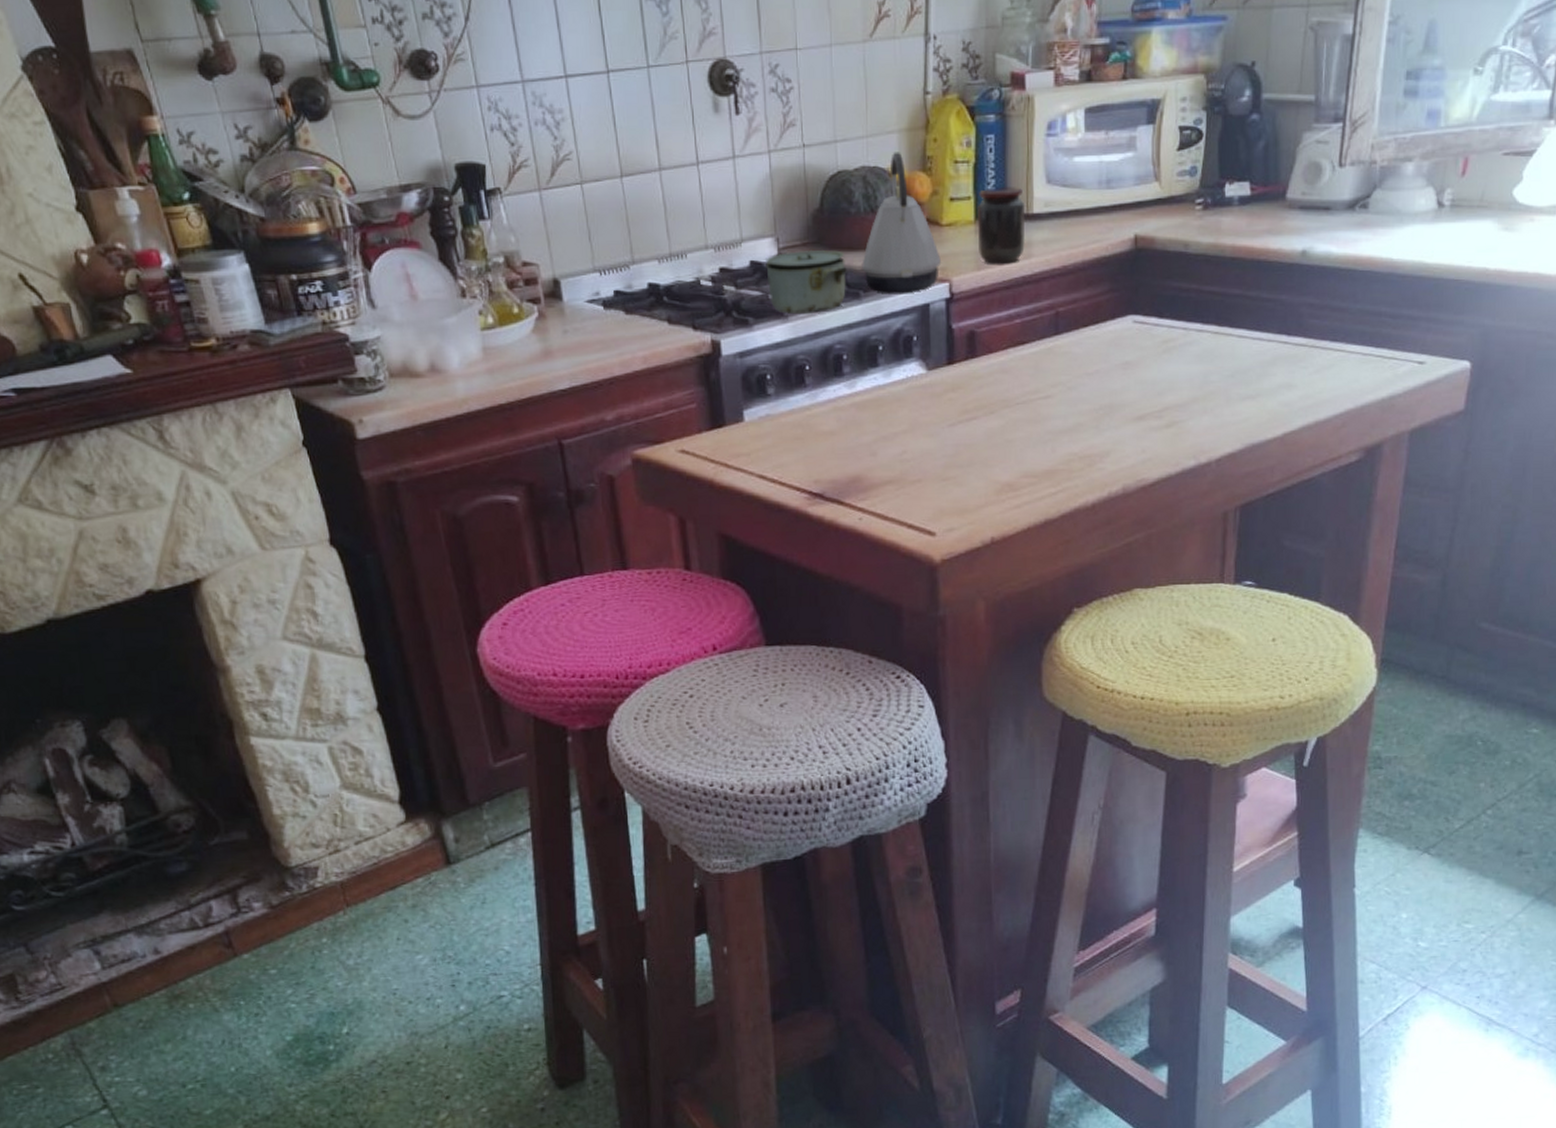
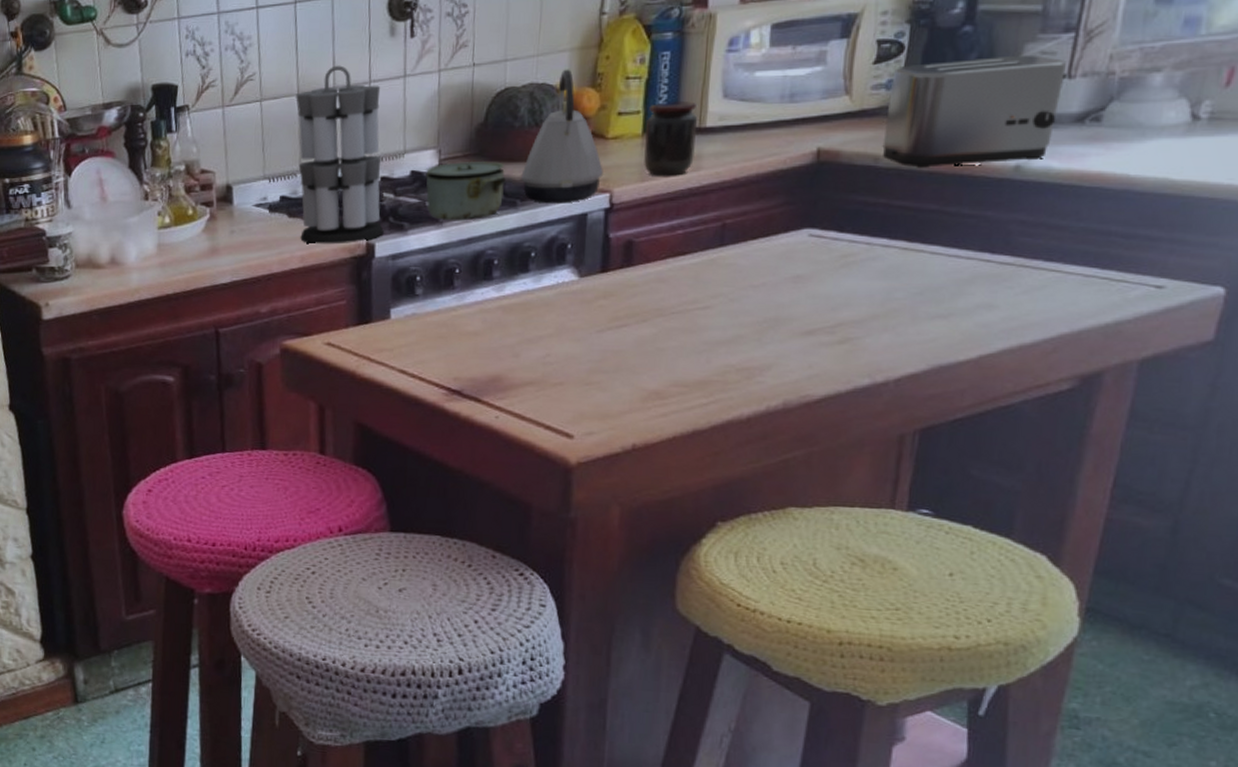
spice rack: none [619,144,728,343] -> present [296,65,384,245]
toaster: none [1190,143,1338,254] -> present [882,55,1067,168]

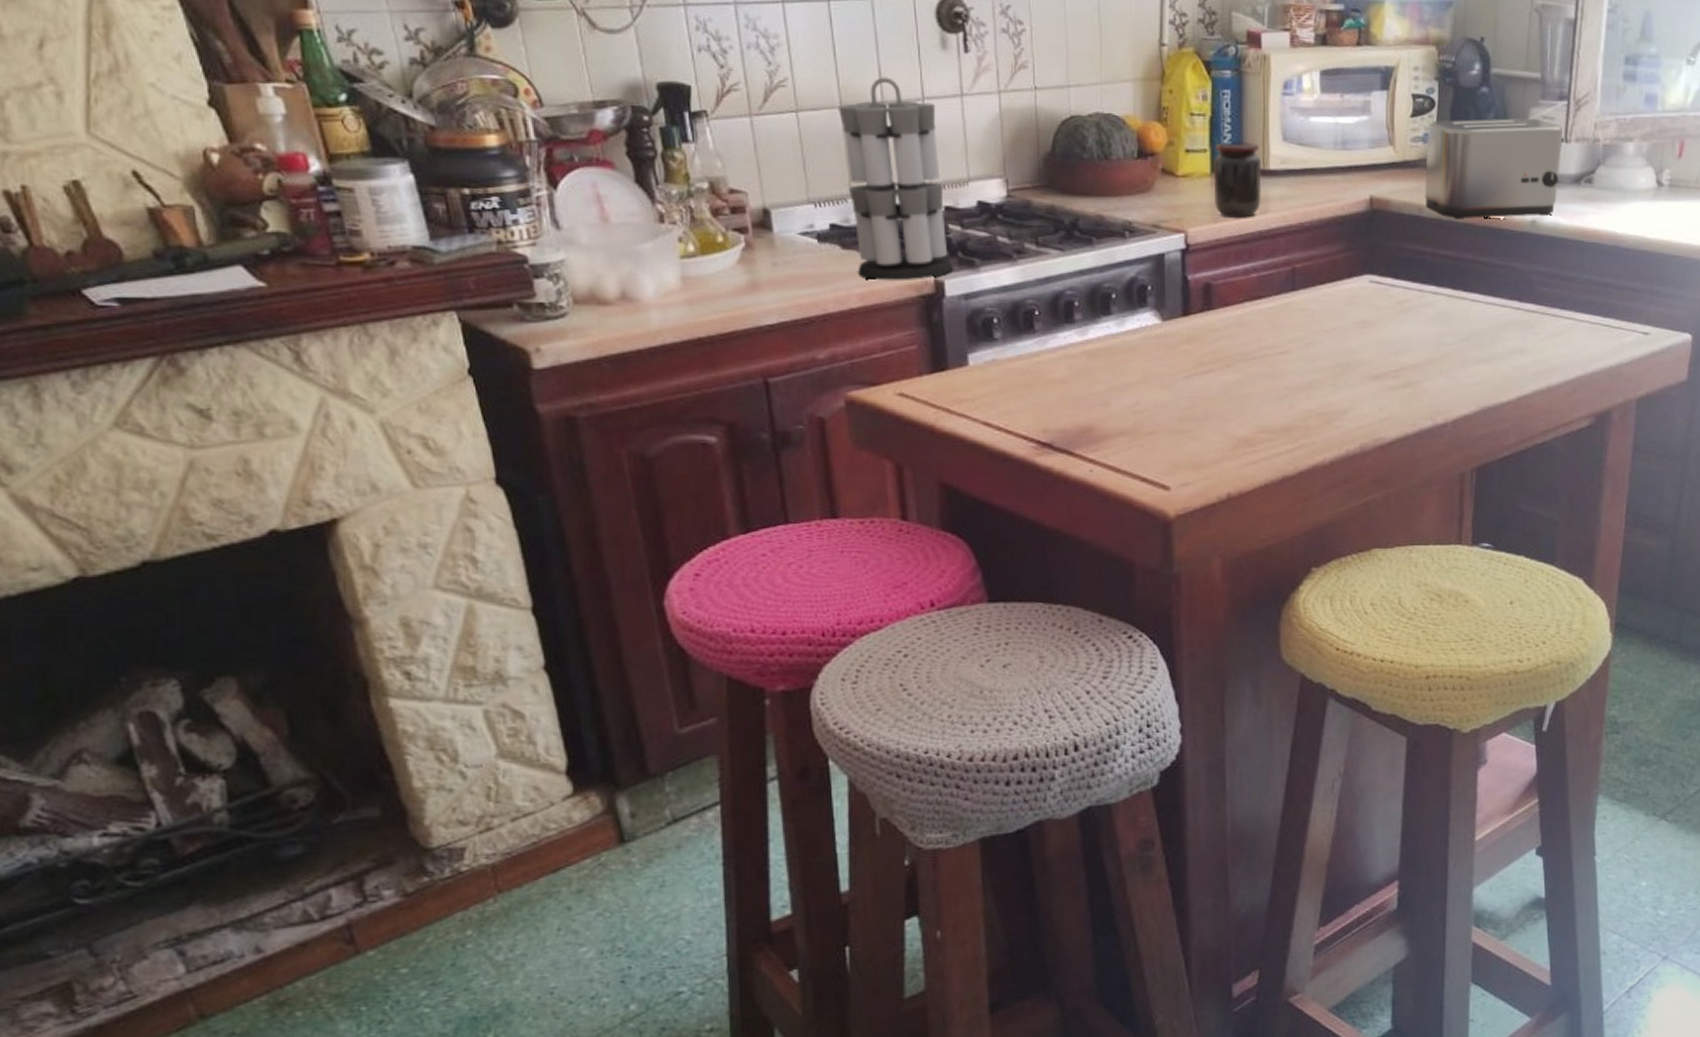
cooking pot: present [426,160,506,221] -> none [994,193,1079,259]
kettle: present [521,69,603,202] -> none [1095,100,1176,242]

